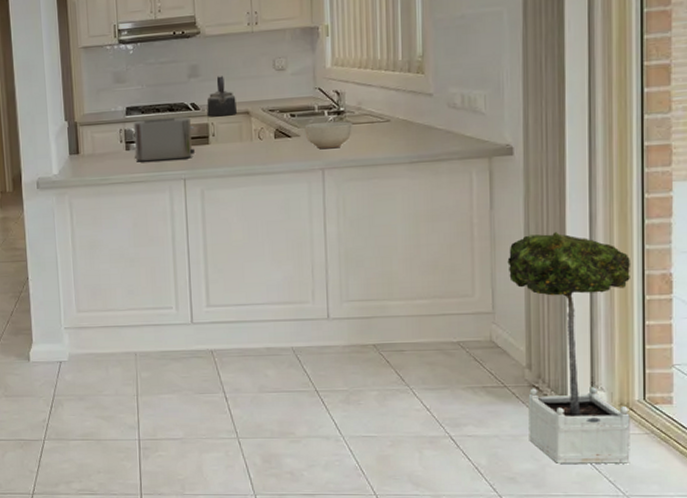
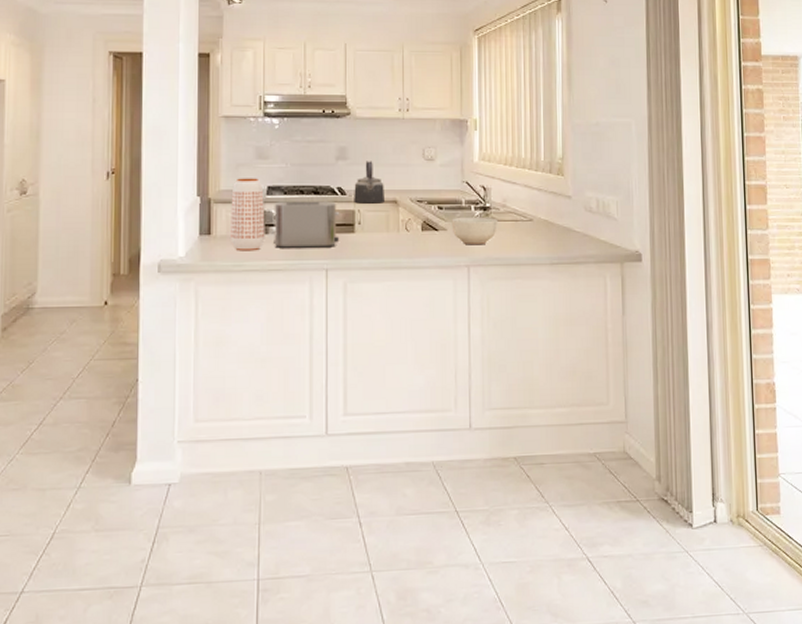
vase: none [94,100,127,167] -> present [229,178,265,251]
potted tree: present [507,231,632,464] -> none [638,338,747,582]

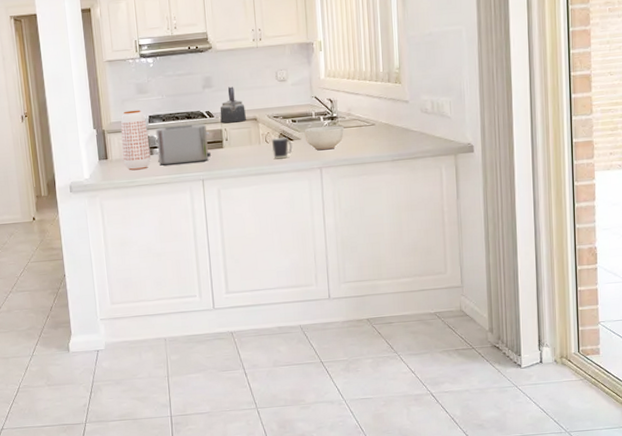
mug: none [412,225,437,252] -> present [271,136,293,159]

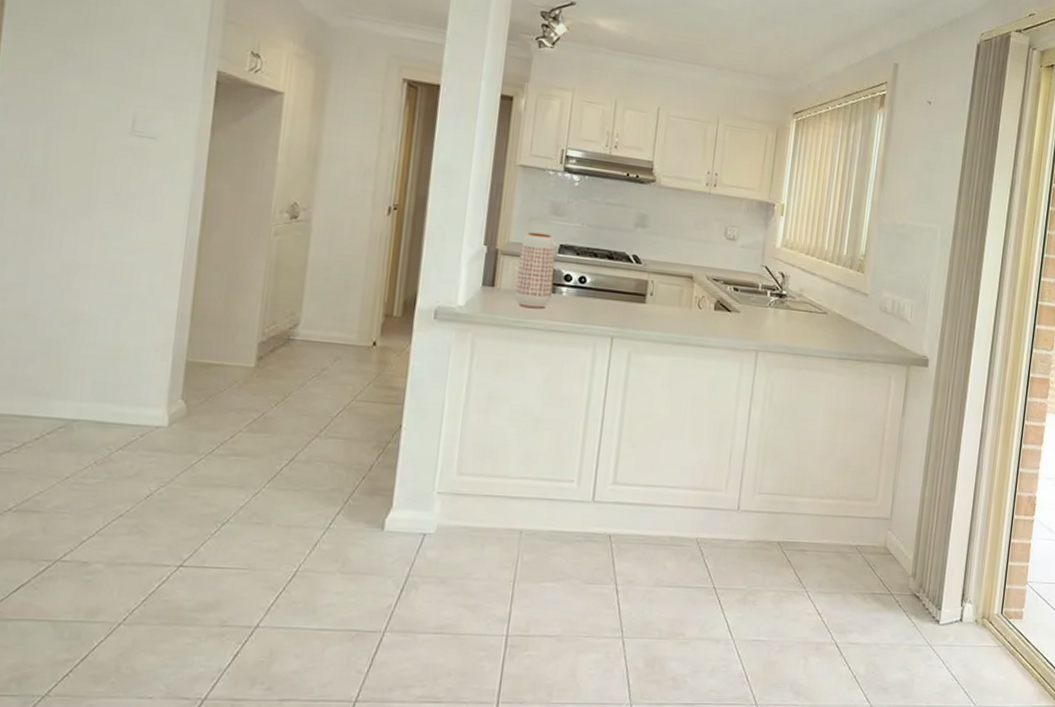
toaster: present [155,123,211,167] -> none [560,261,633,316]
kettle: present [219,86,246,124] -> none [648,232,682,278]
mug: present [271,136,293,159] -> none [704,304,729,332]
bowl: present [304,125,344,151] -> none [745,300,792,332]

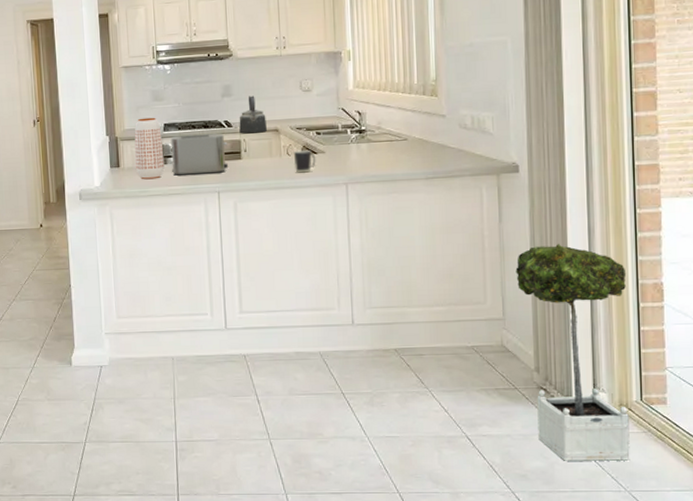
toaster: none [560,261,633,316] -> present [170,133,228,177]
kettle: none [648,232,682,278] -> present [239,95,267,135]
mug: none [704,304,729,332] -> present [293,149,316,173]
potted tree: none [904,445,1008,675] -> present [515,243,630,461]

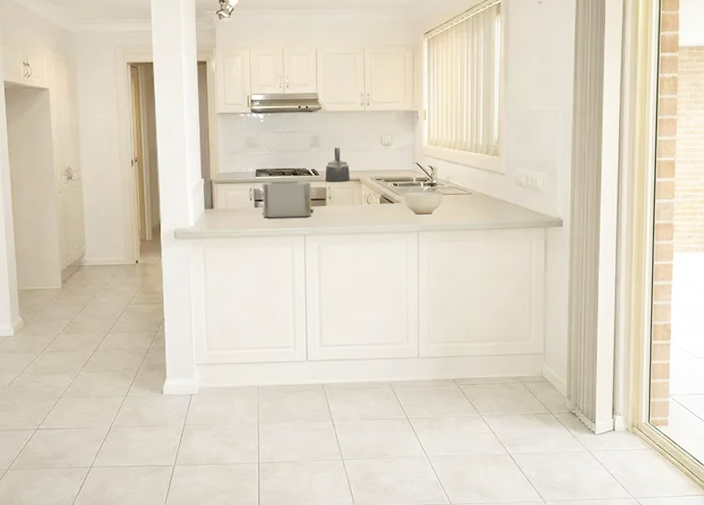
vase: present [134,117,165,180] -> none [228,163,256,221]
mug: present [293,149,316,173] -> none [372,199,392,220]
bowl: none [329,139,373,165] -> present [404,191,442,215]
potted tree: present [515,243,630,461] -> none [556,288,644,474]

